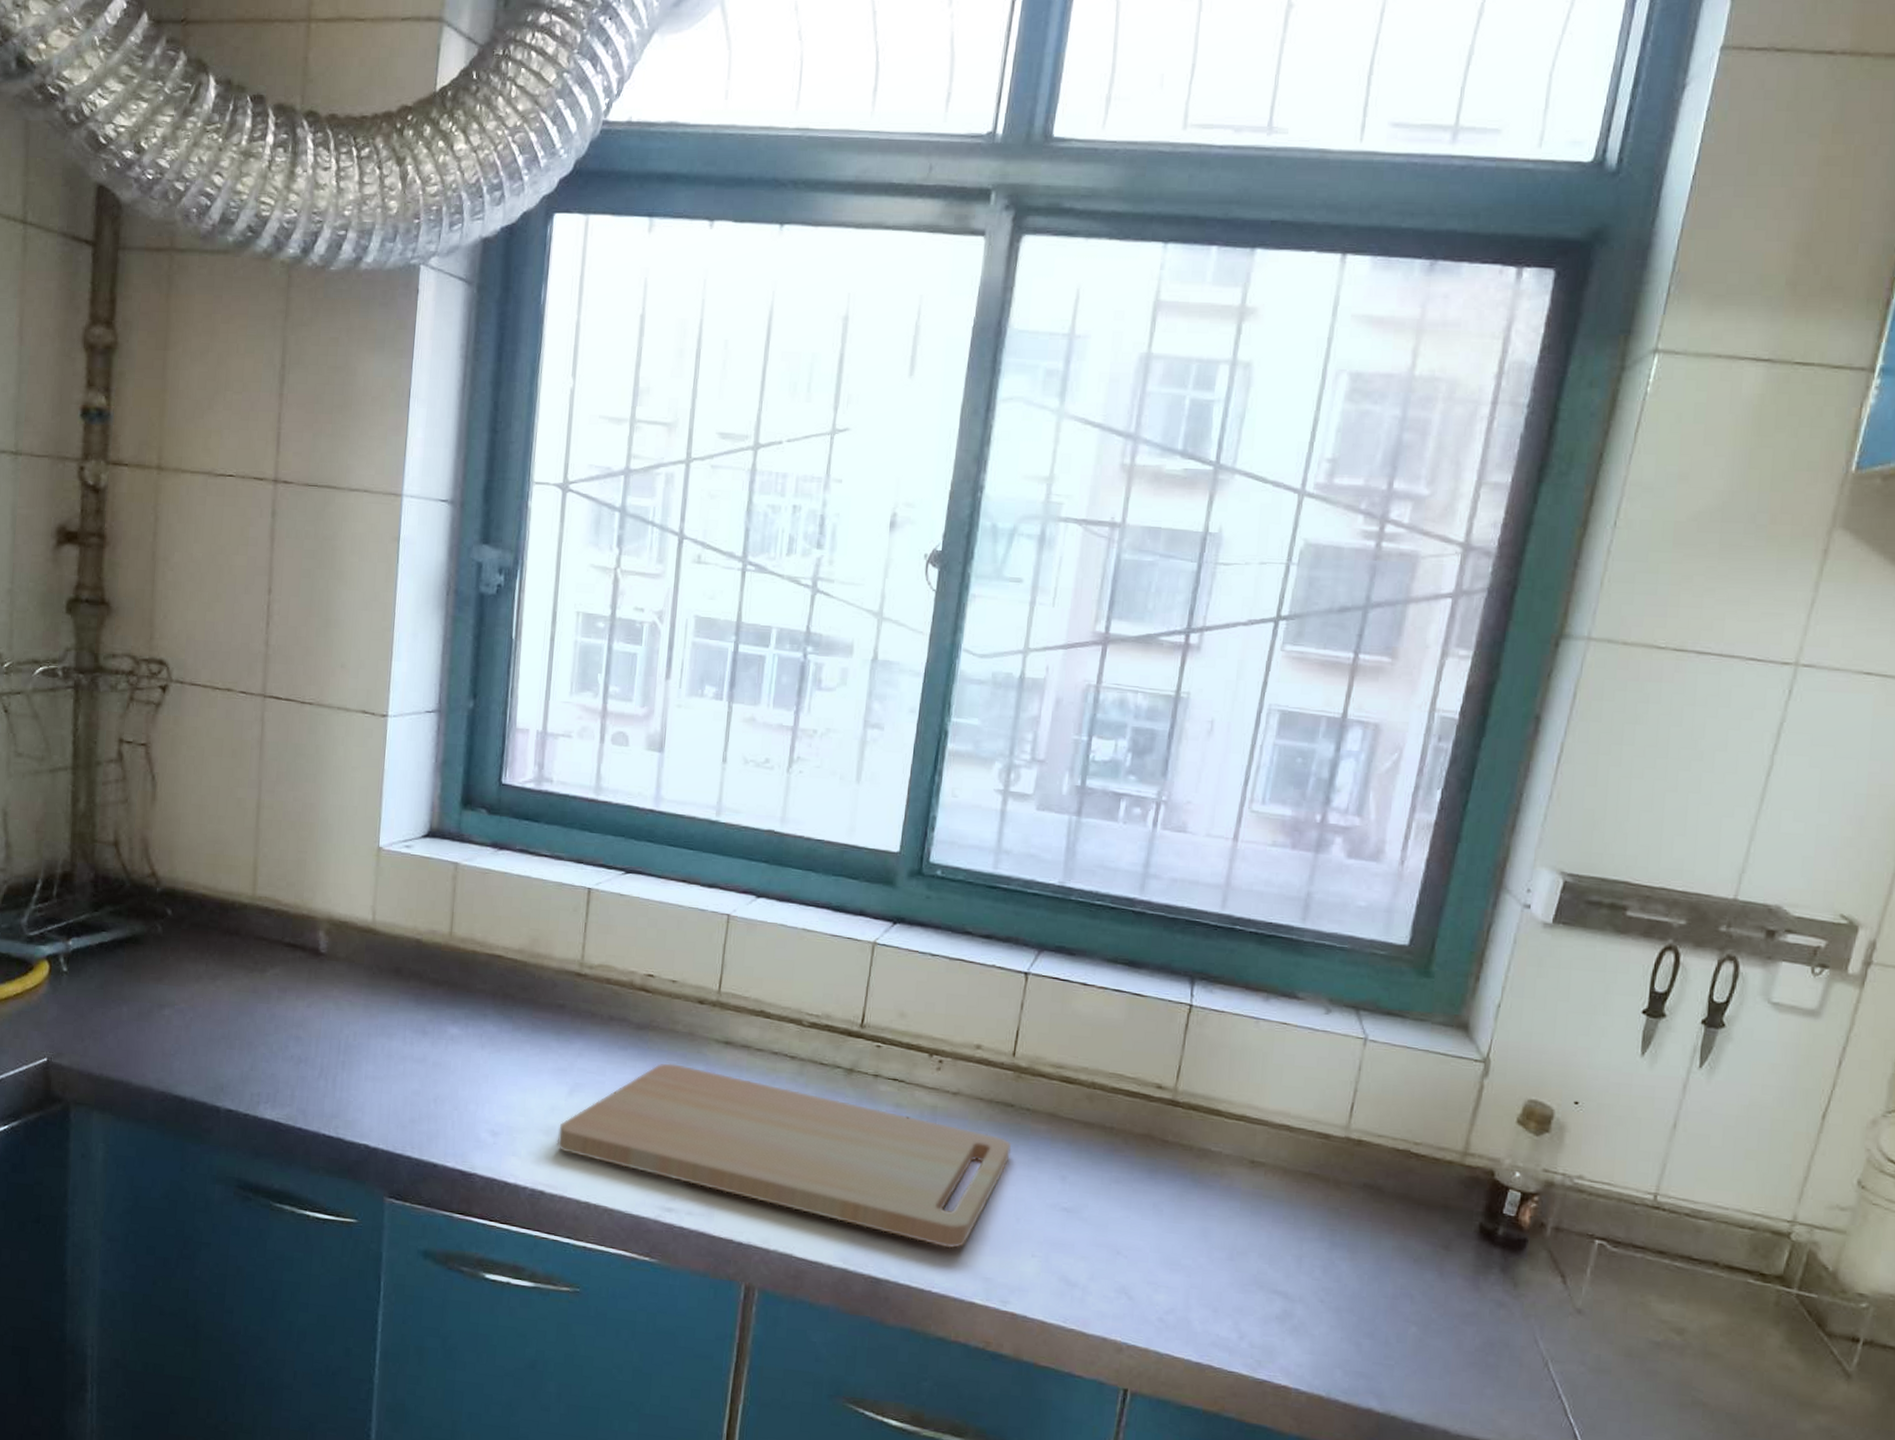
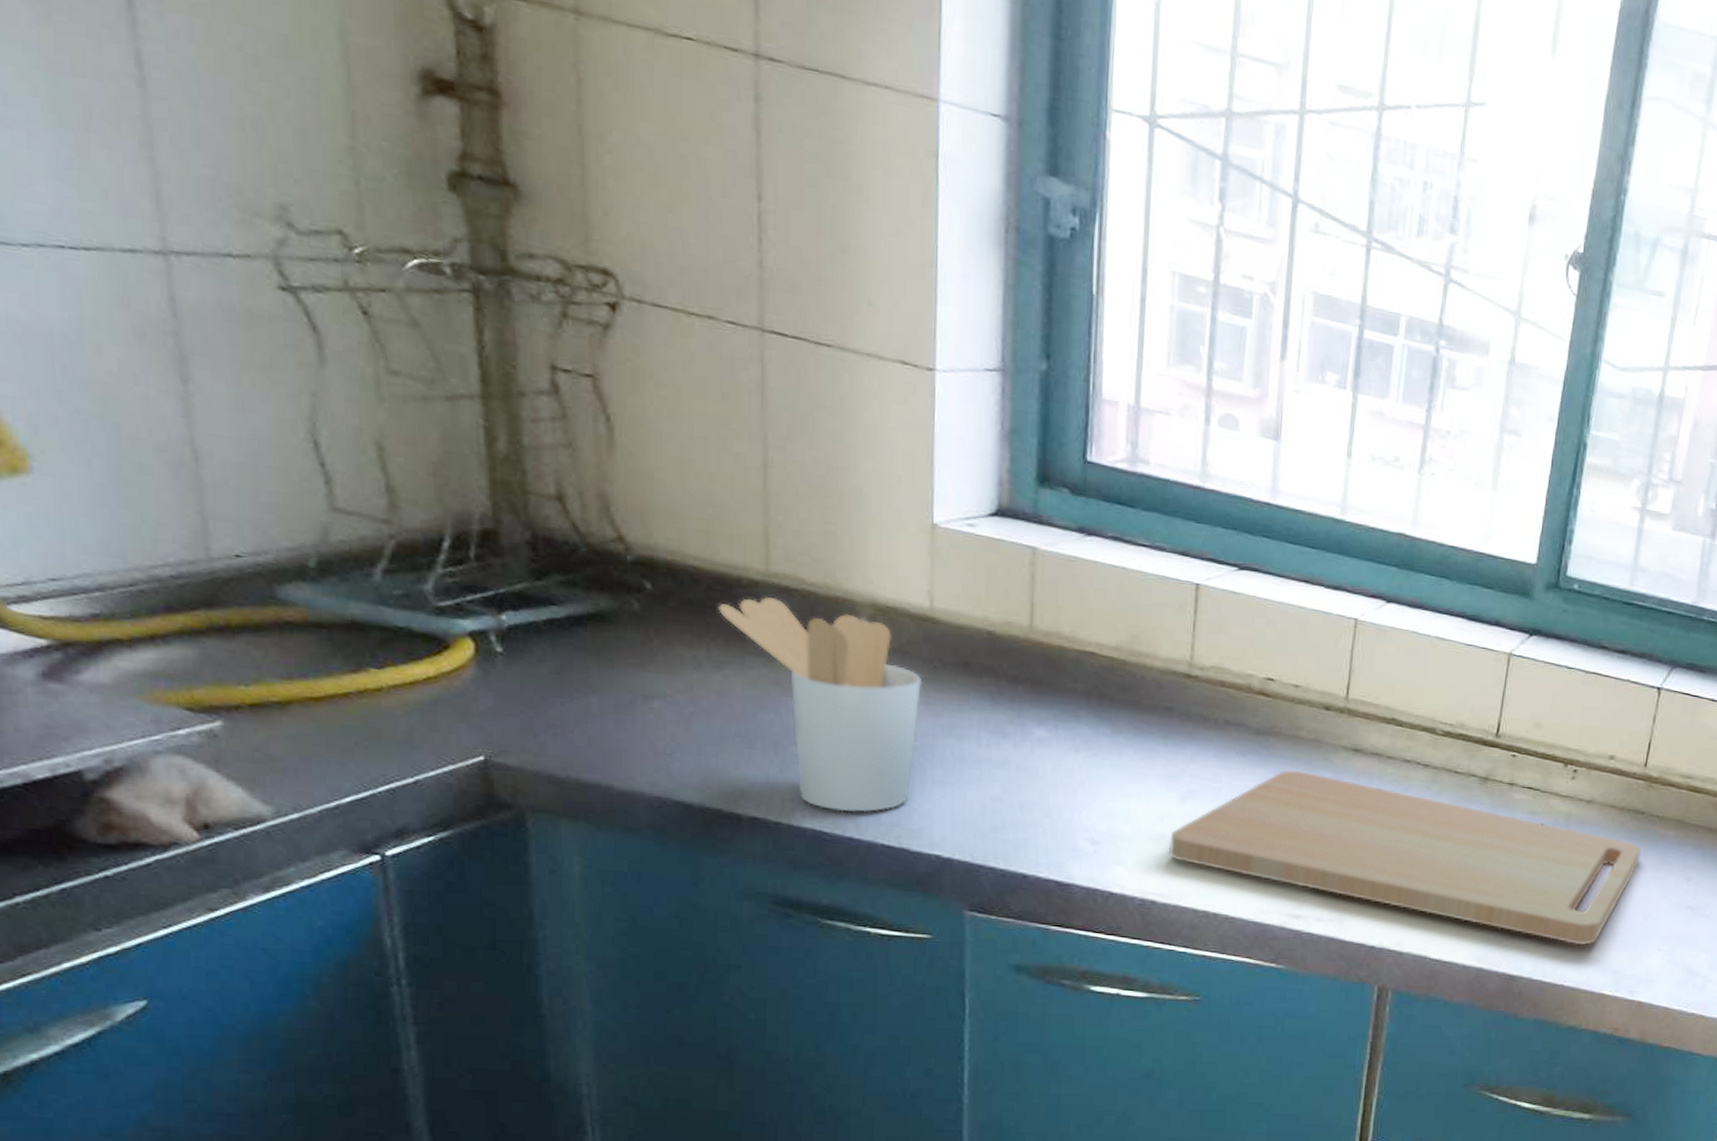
utensil holder: none [216,916,363,1106] -> present [718,596,923,813]

